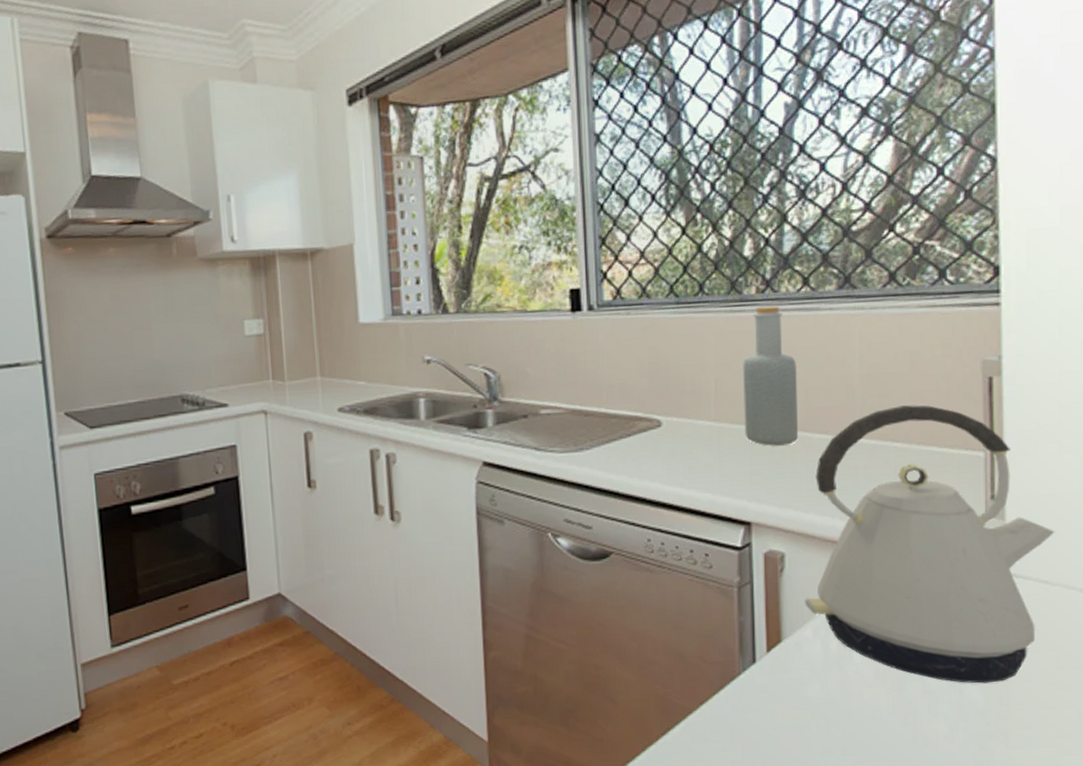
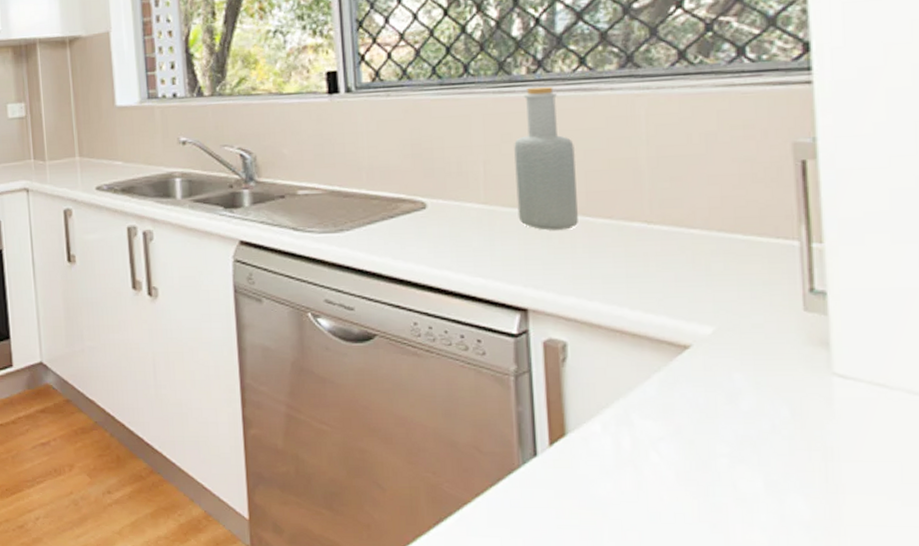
kettle: present [805,405,1055,684] -> none [591,189,891,494]

